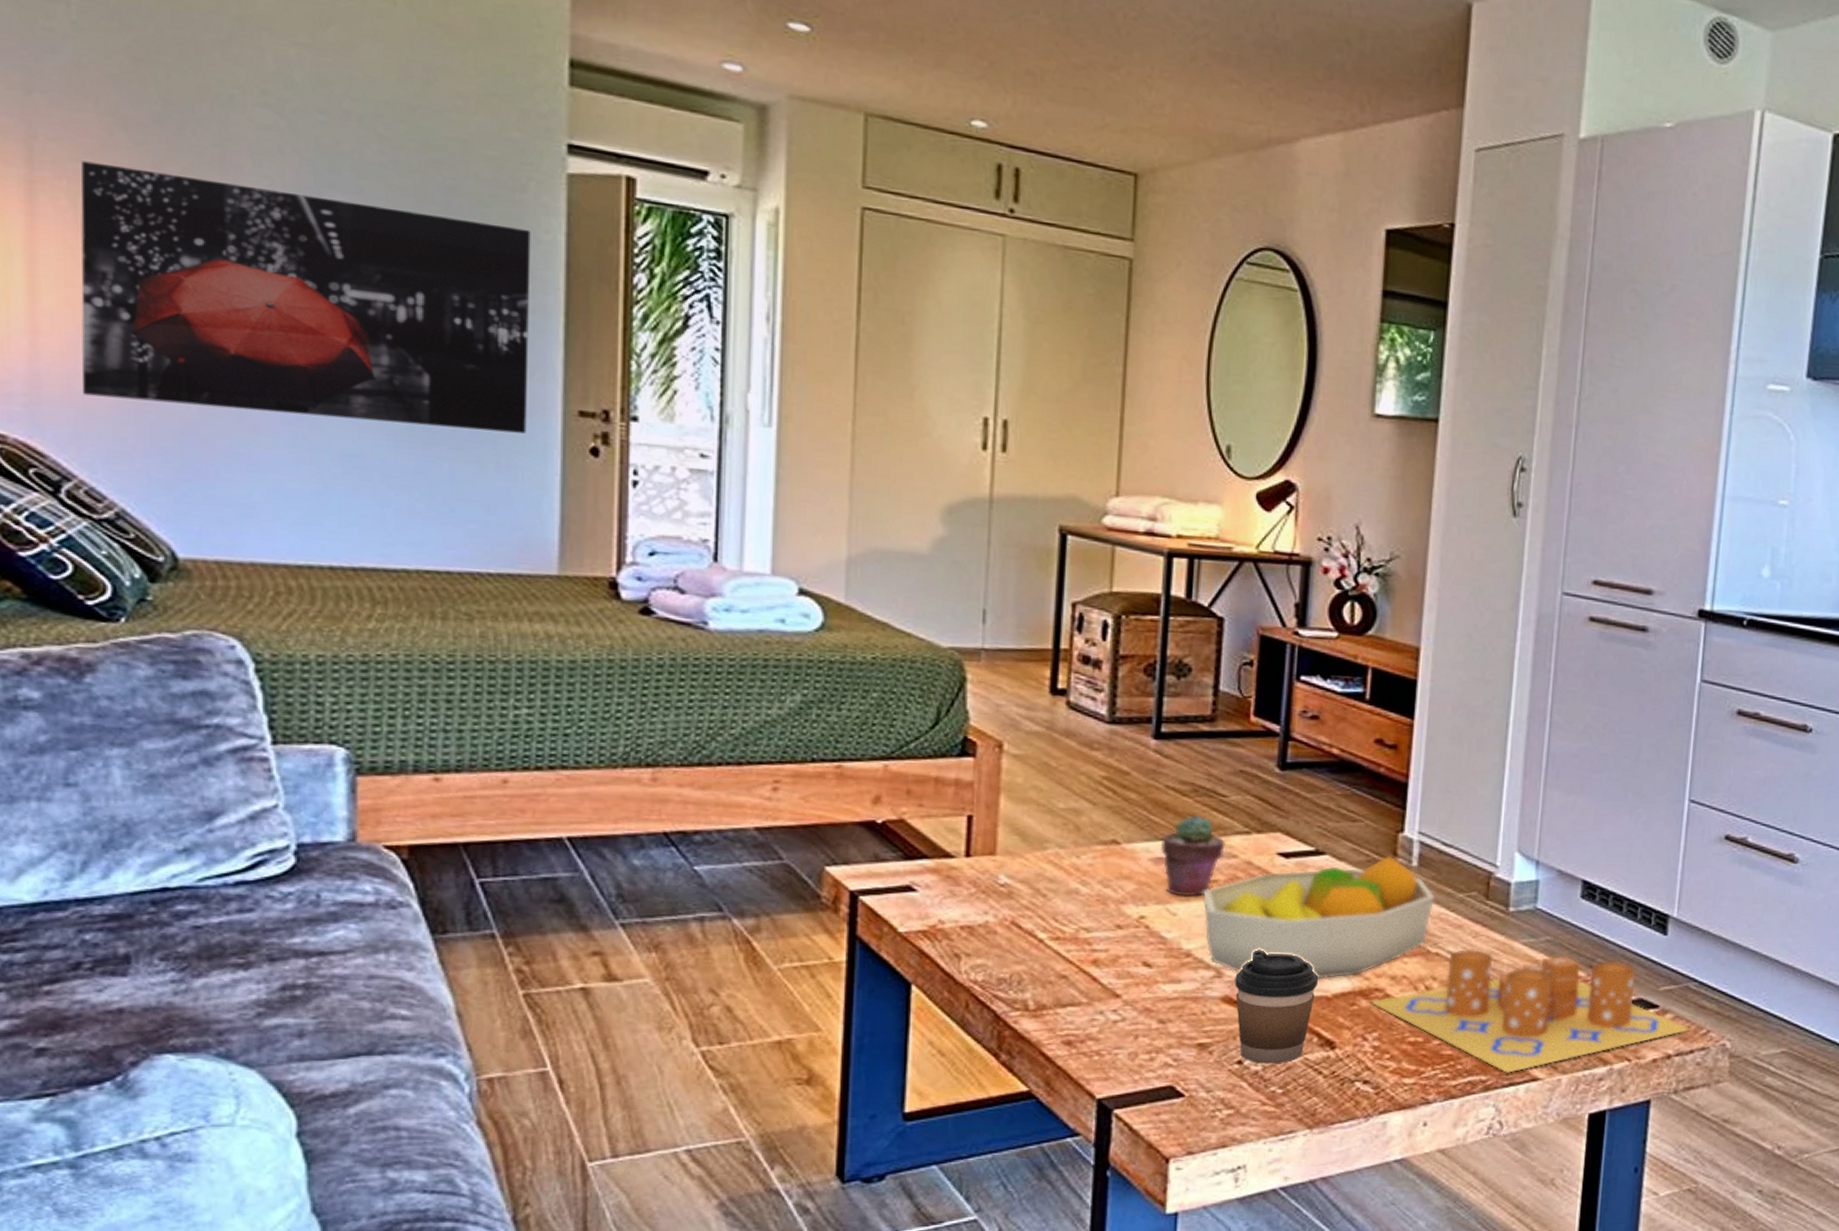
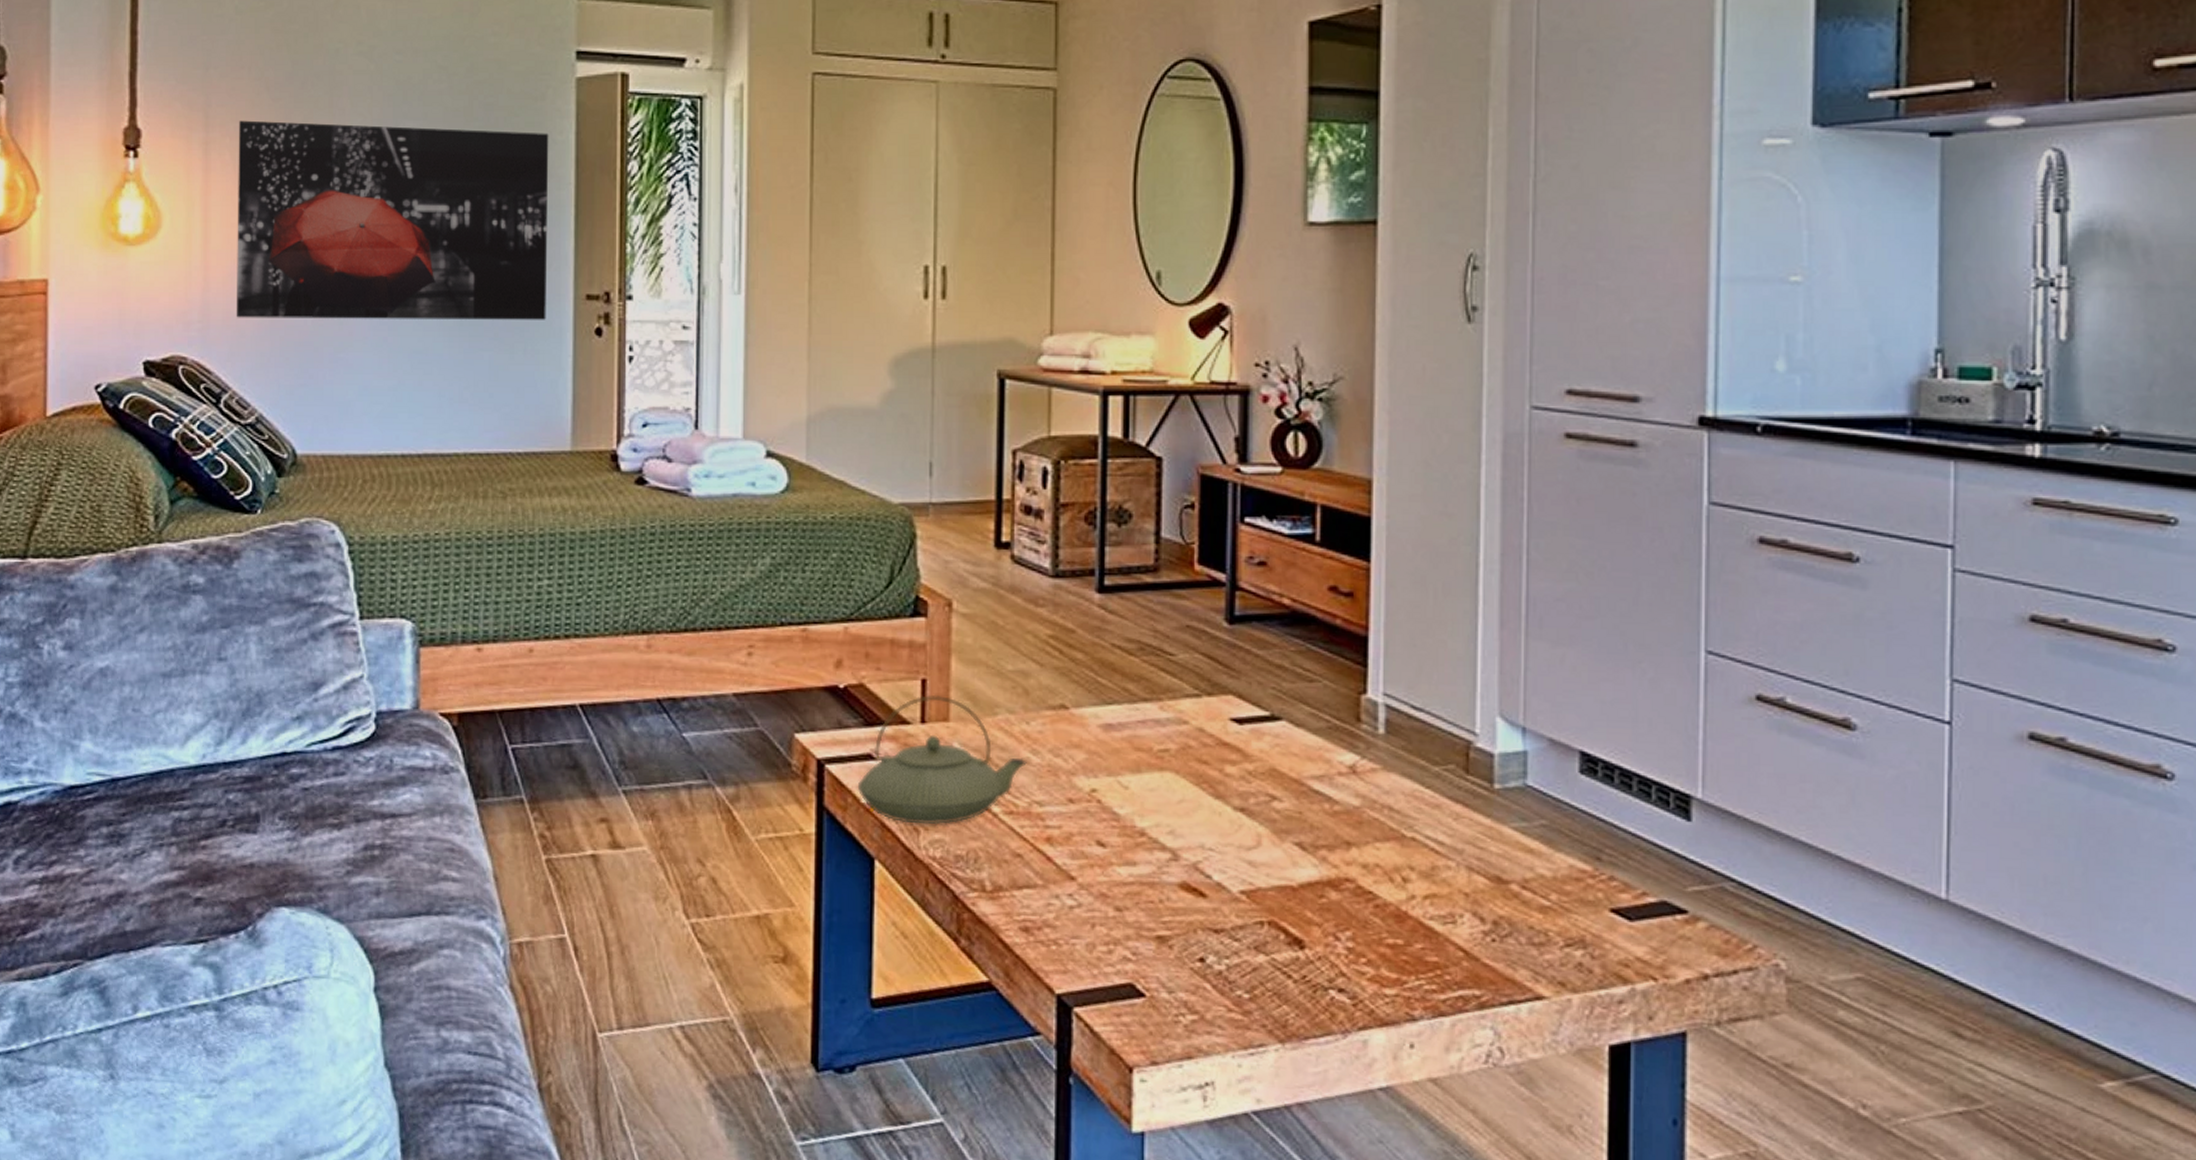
teapot: none [894,830,1076,951] -> present [857,694,1027,825]
potted succulent: present [1161,814,1225,897] -> none [1110,675,1175,768]
fruit bowl: present [1203,856,1436,979] -> none [1155,721,1407,866]
coffee cup: present [1235,949,1319,1064] -> none [1192,829,1282,964]
candle: present [1370,949,1691,1074] -> none [1340,834,1732,990]

